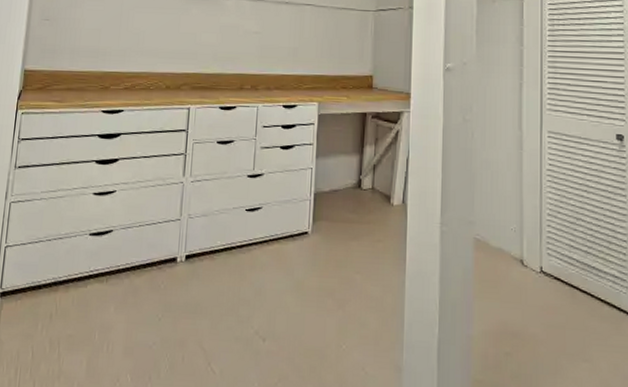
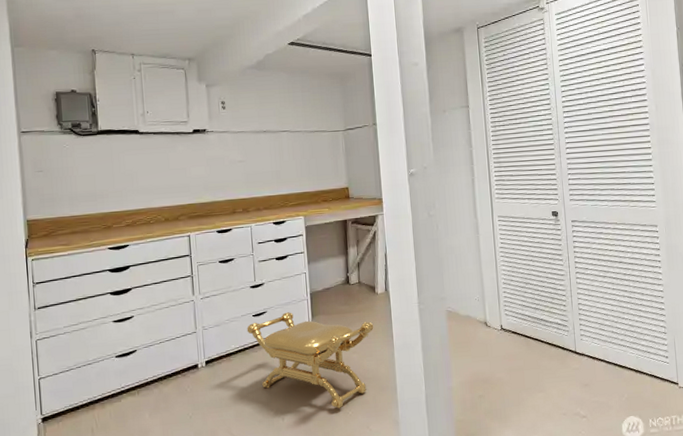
stool: none [237,211,384,339] -> present [246,312,374,409]

